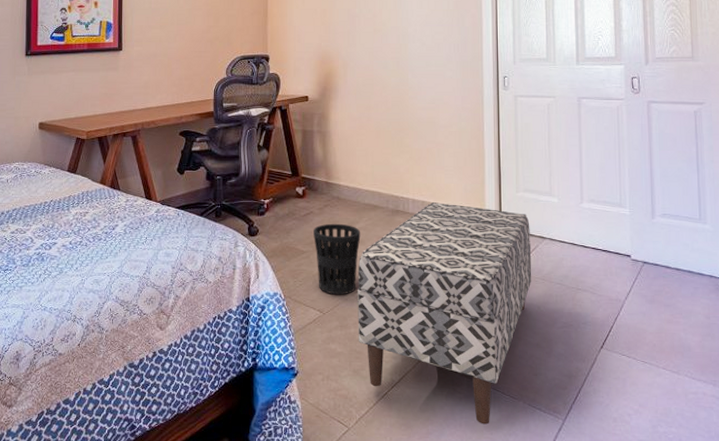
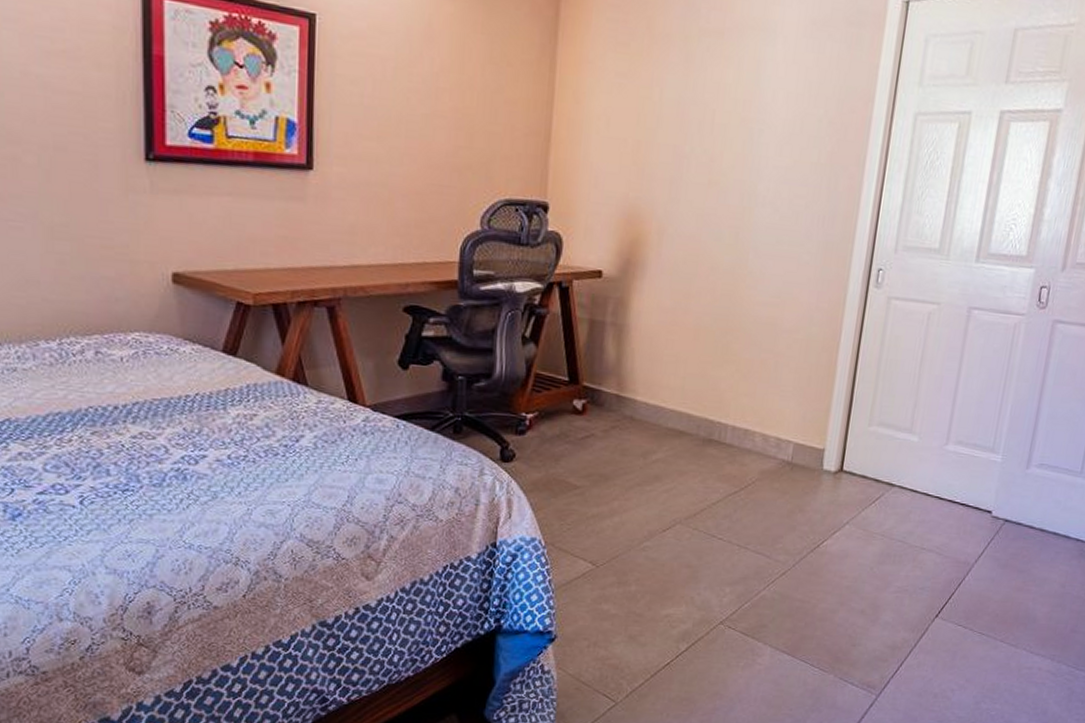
wastebasket: present [314,223,361,295] -> none [592,451,658,544]
bench: present [358,202,532,425] -> none [639,432,879,700]

